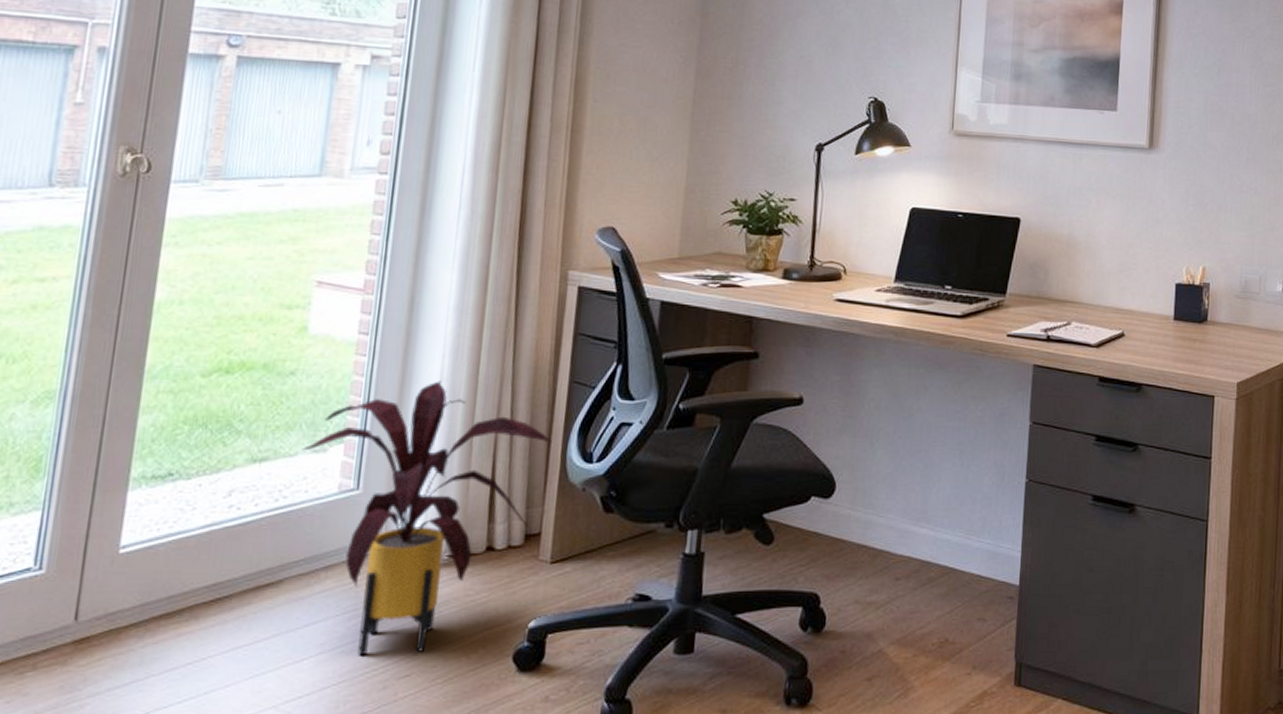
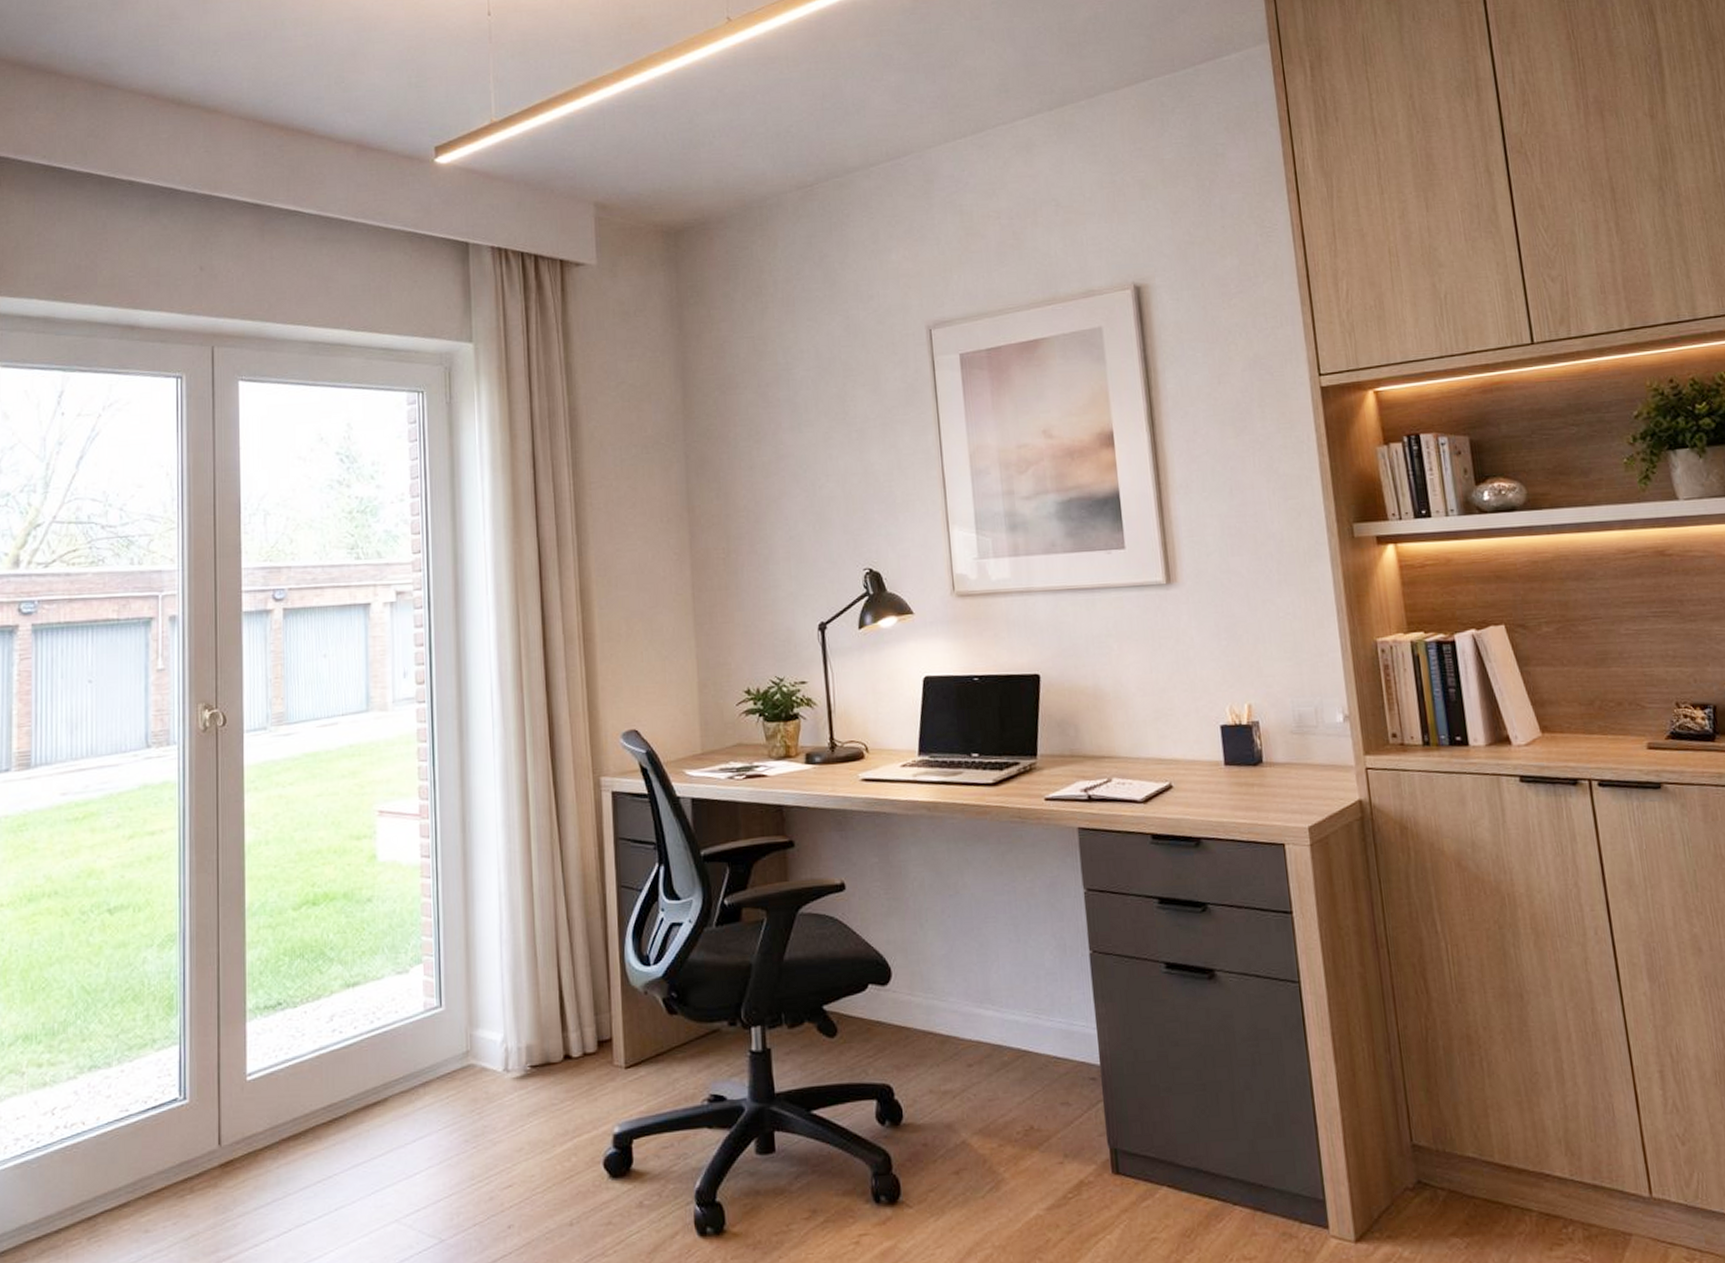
house plant: present [302,381,553,656] -> none [387,896,610,1169]

